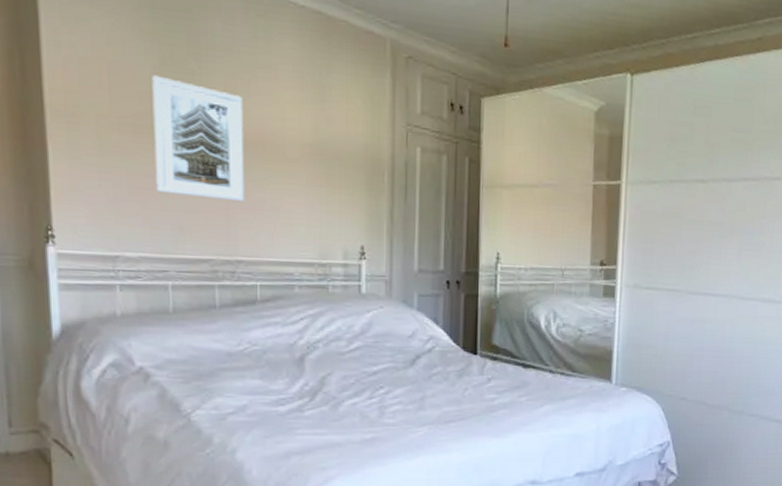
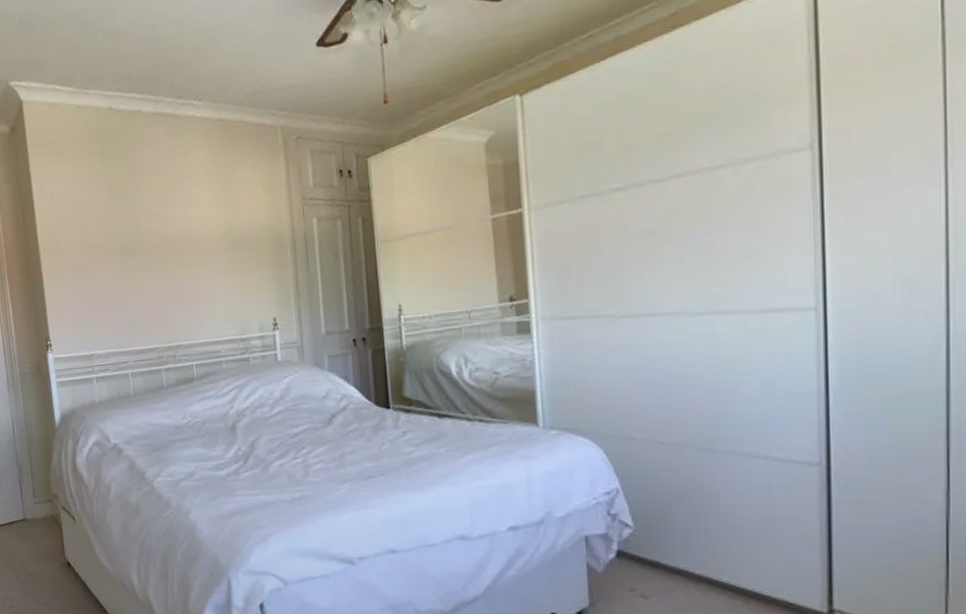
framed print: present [152,75,244,203] -> none [105,204,178,299]

